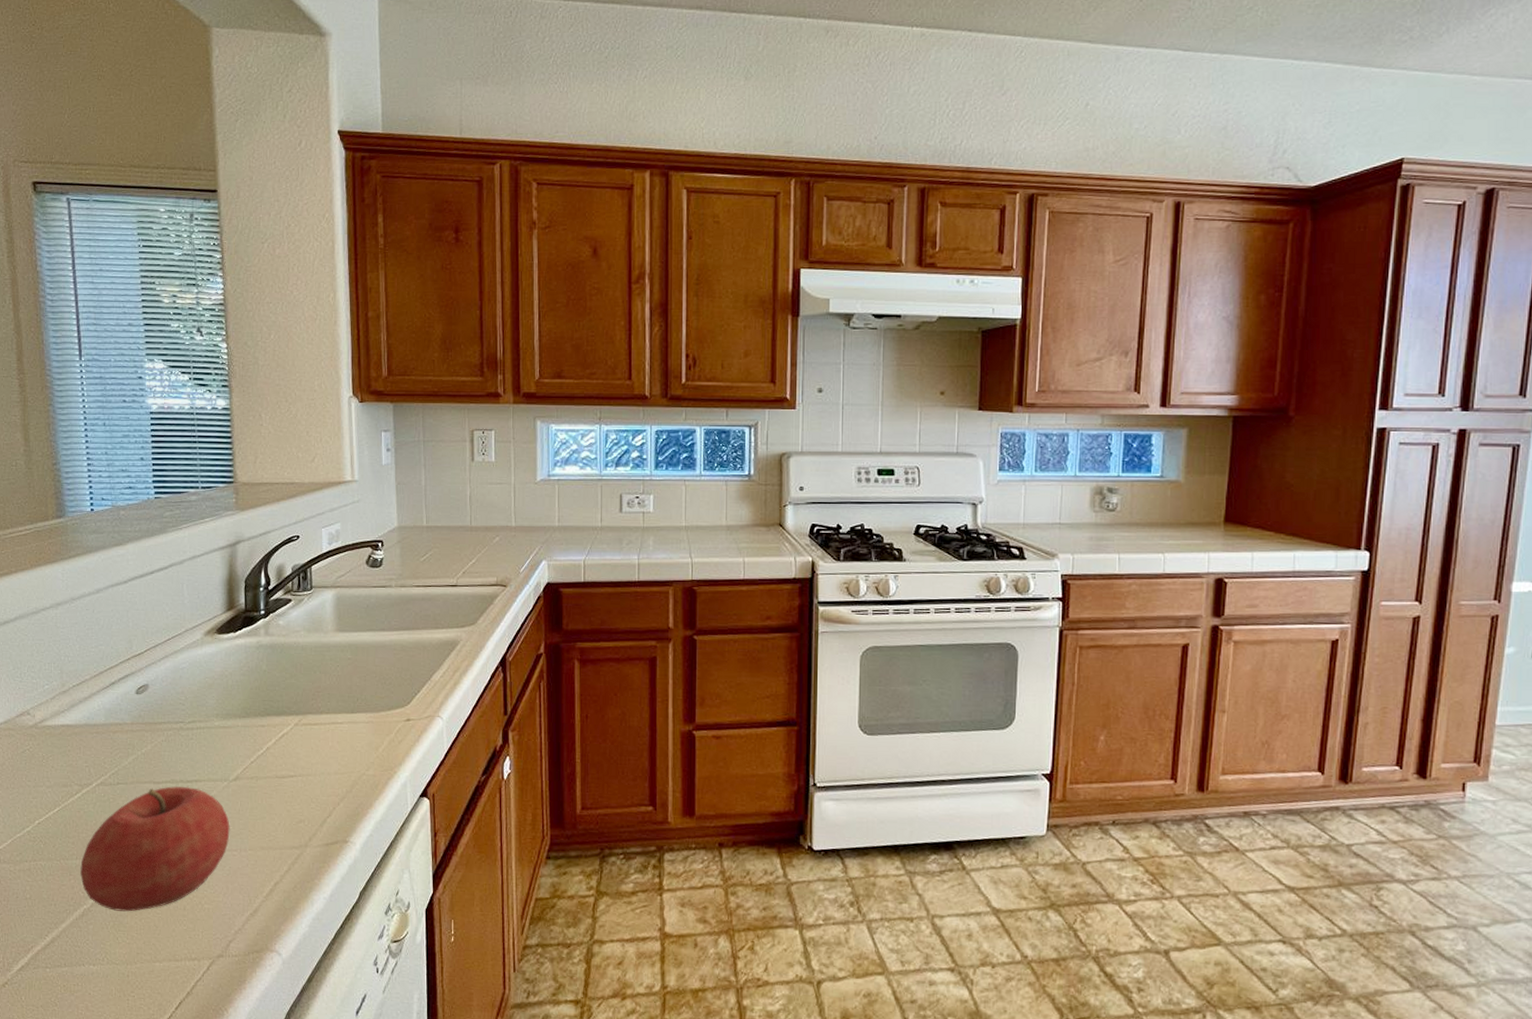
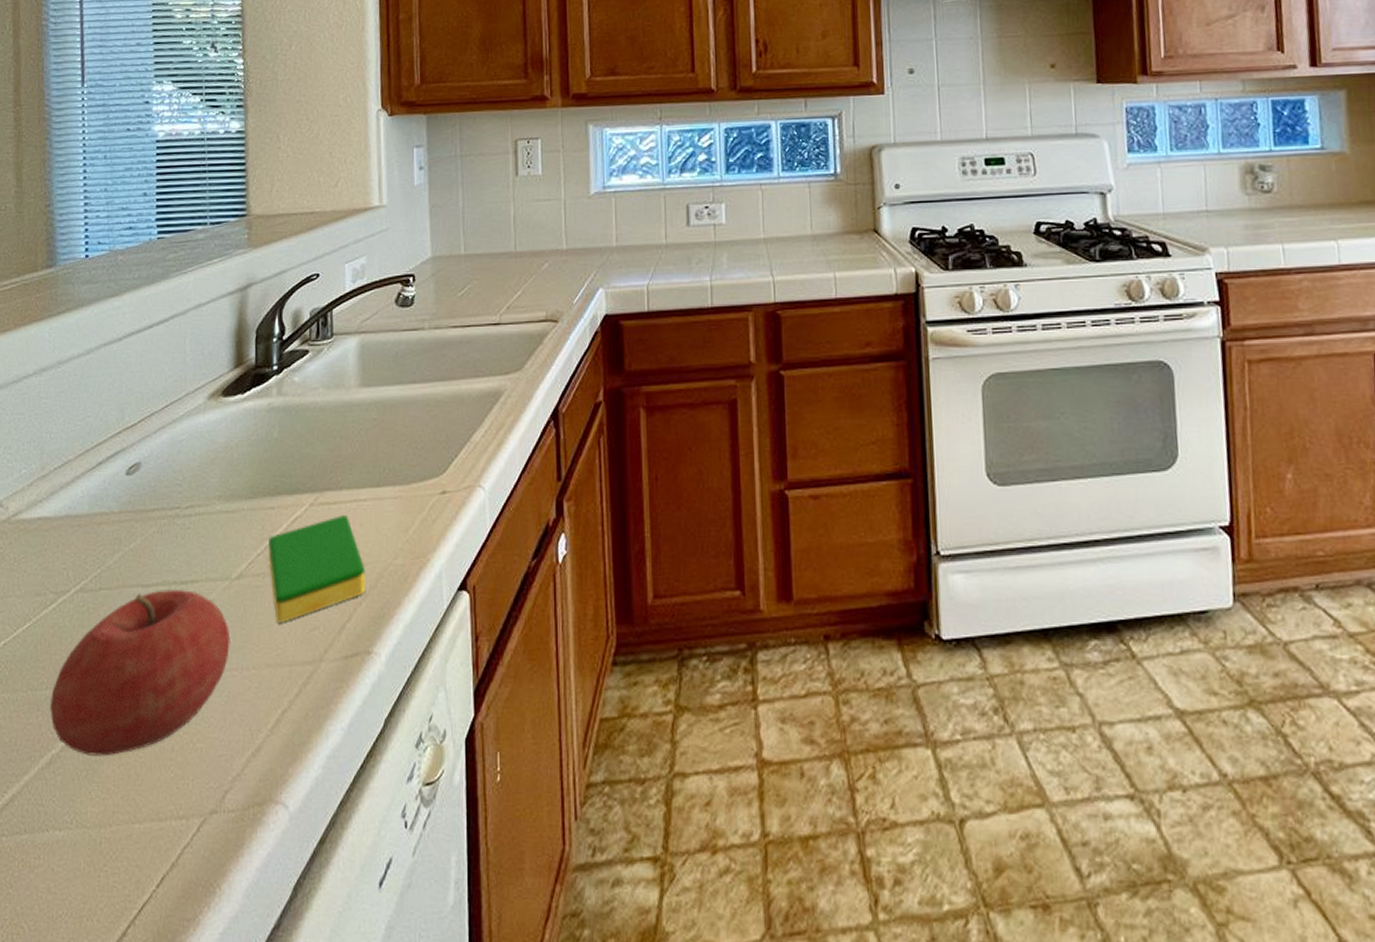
dish sponge: none [260,734,343,817] -> present [268,515,366,624]

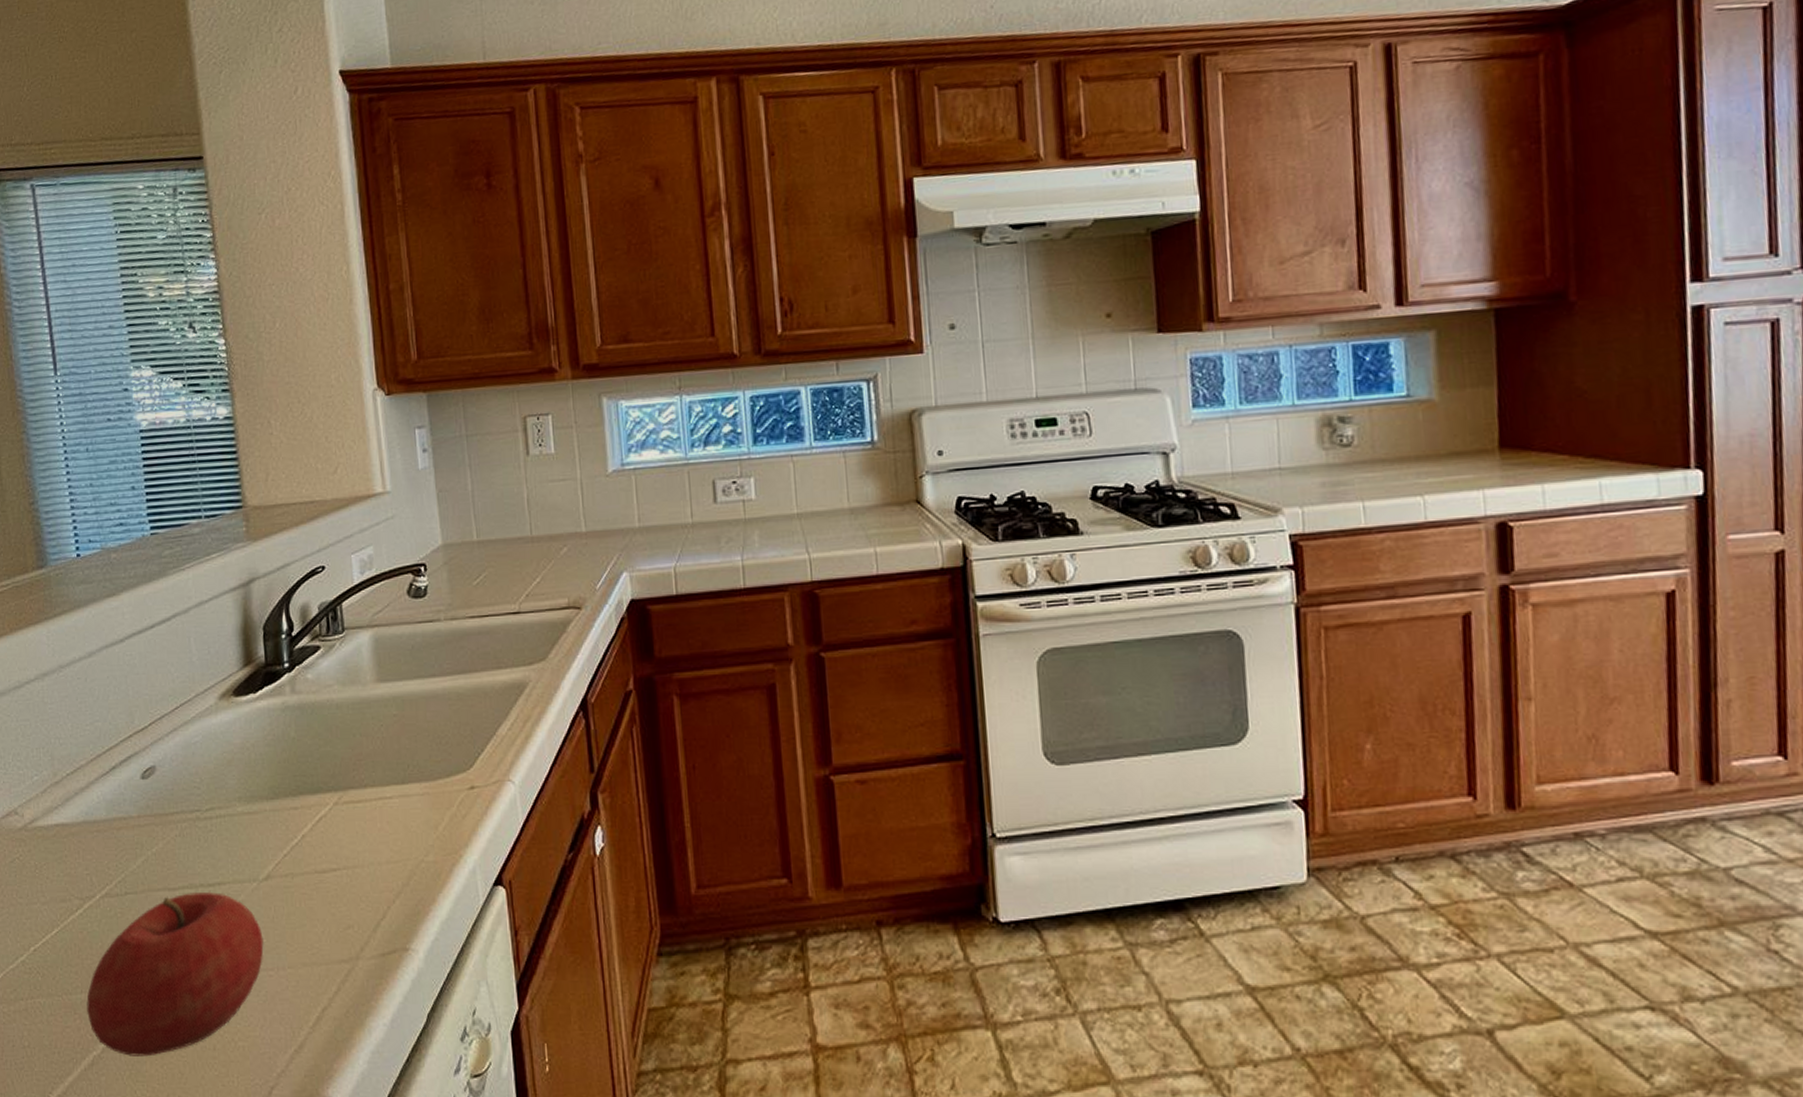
dish sponge: present [268,515,366,624] -> none [294,814,398,923]

